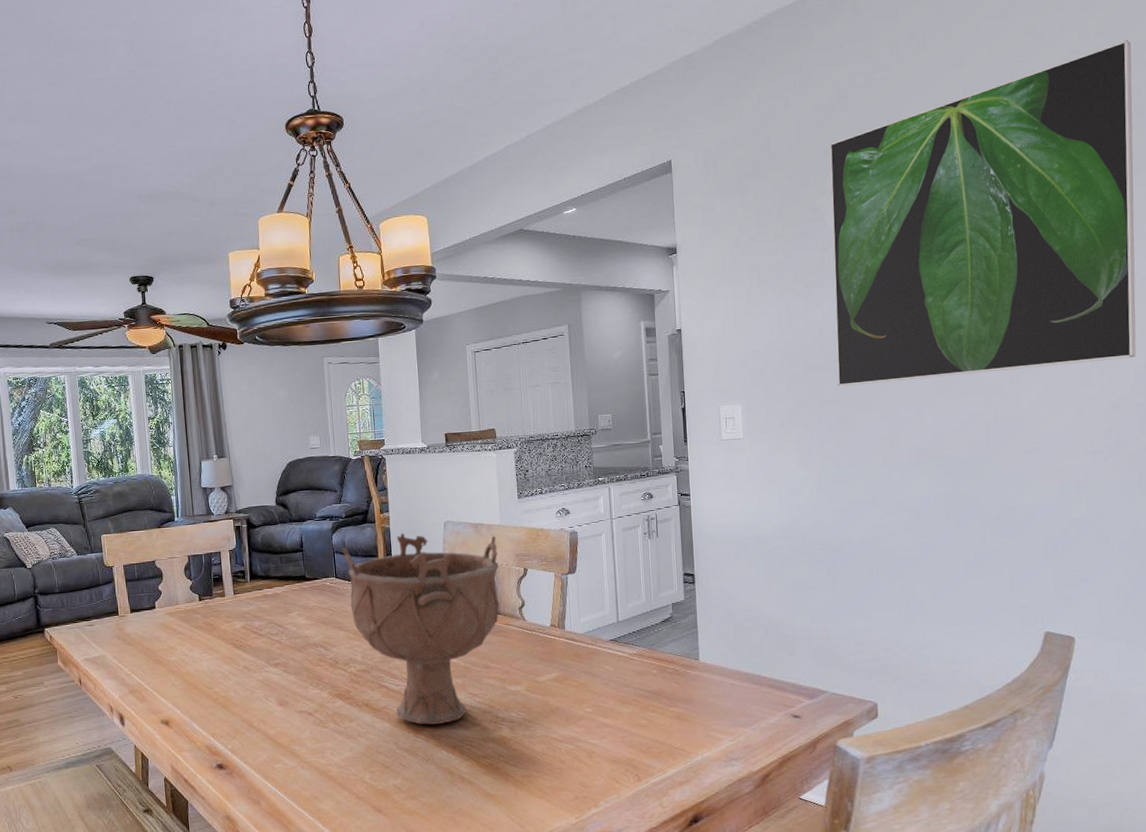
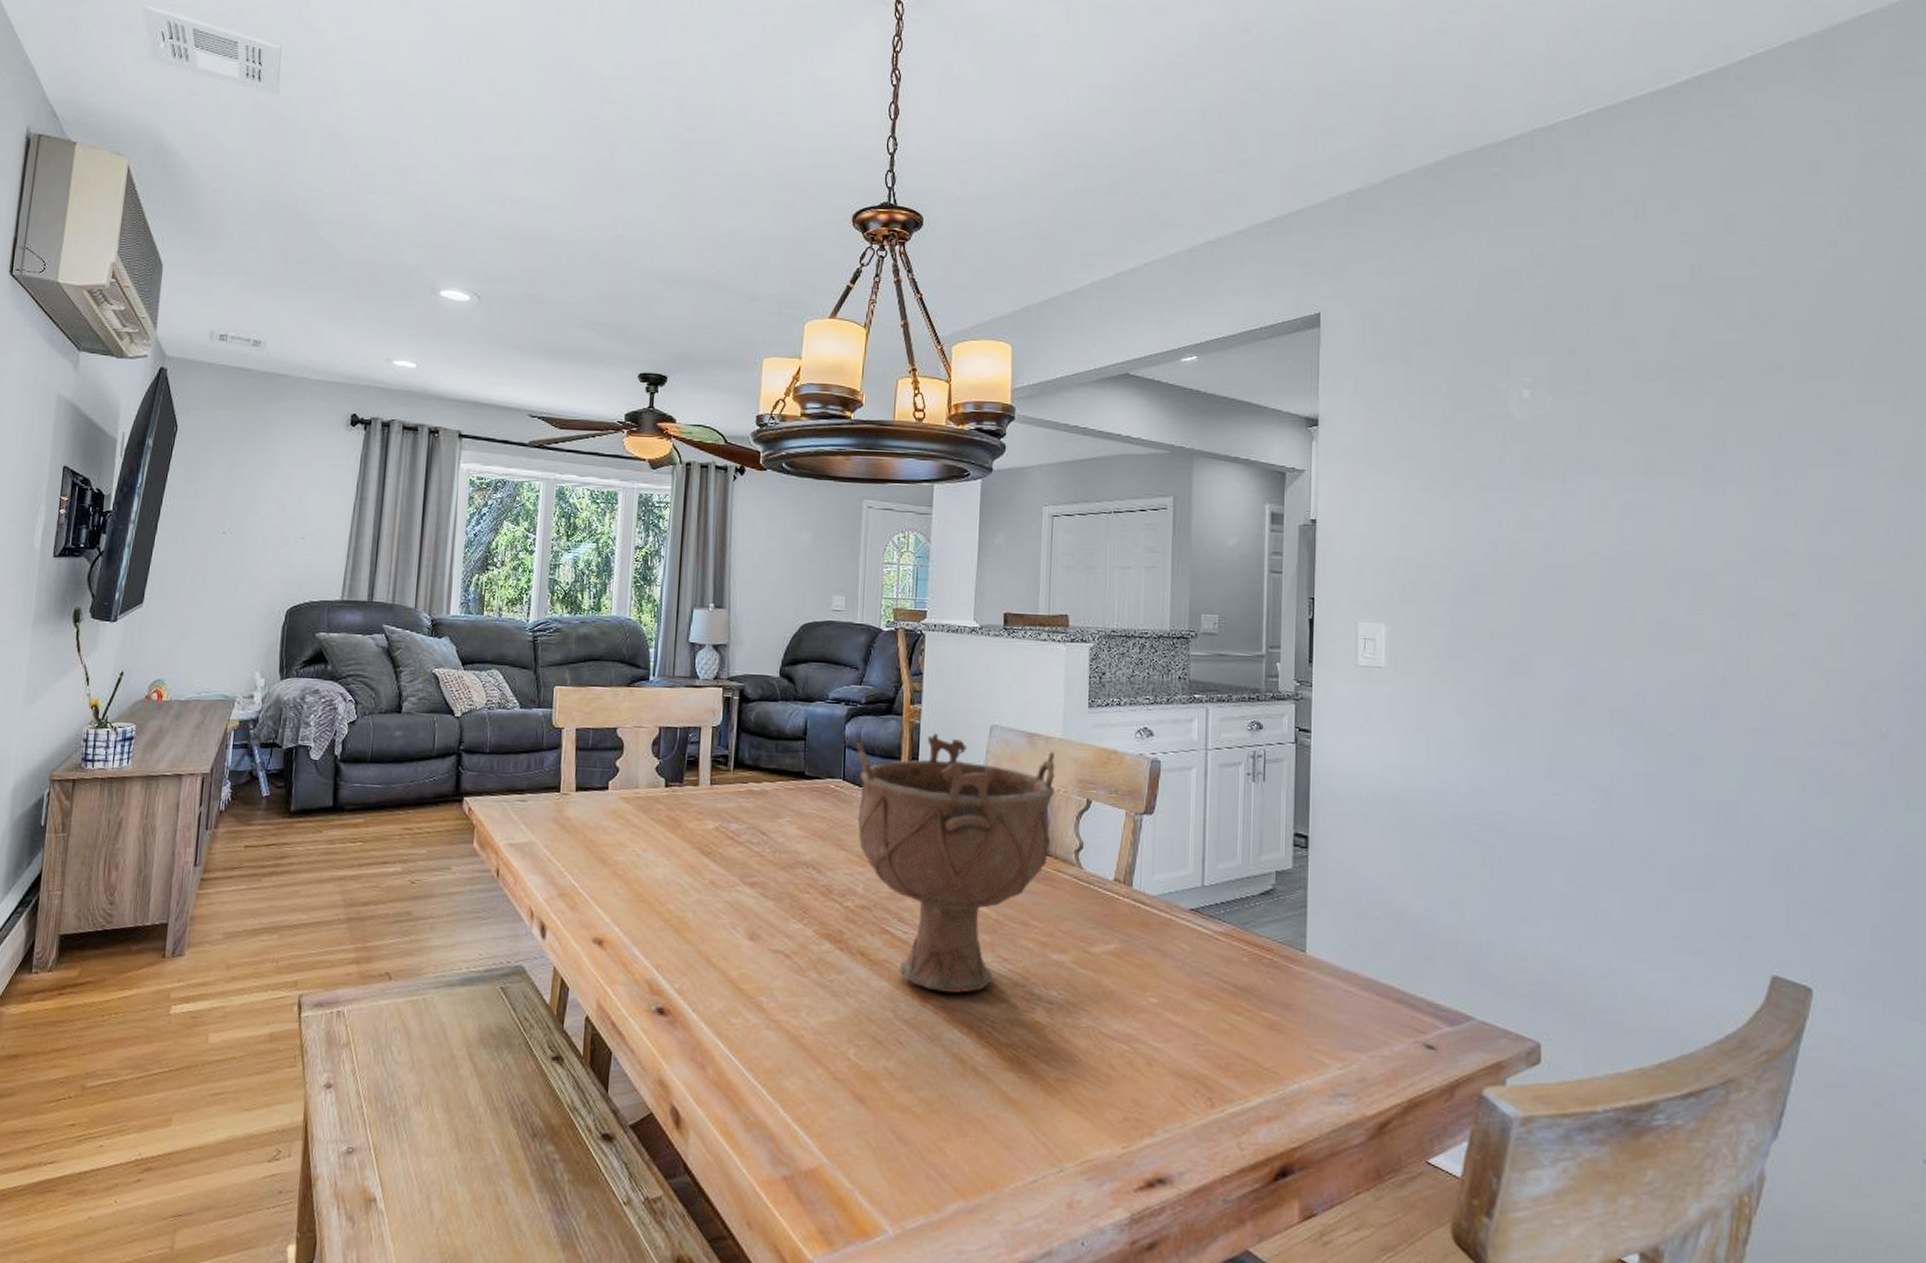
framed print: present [829,39,1136,387] -> none [1511,235,1904,628]

